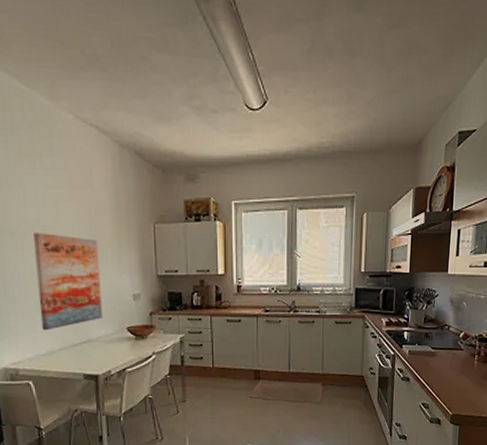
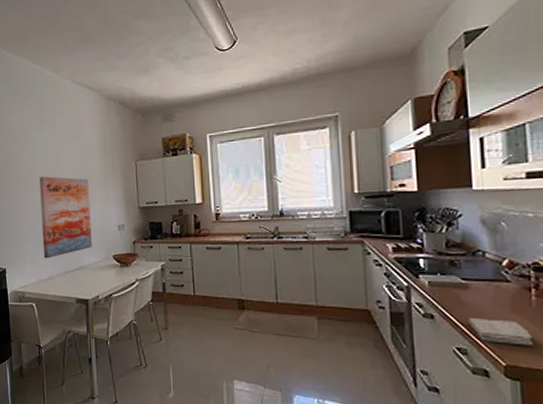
washcloth: none [432,379,471,399] -> present [467,318,533,346]

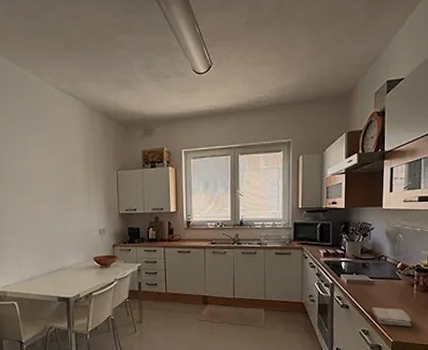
wall art: present [39,176,92,259] -> none [22,181,74,260]

